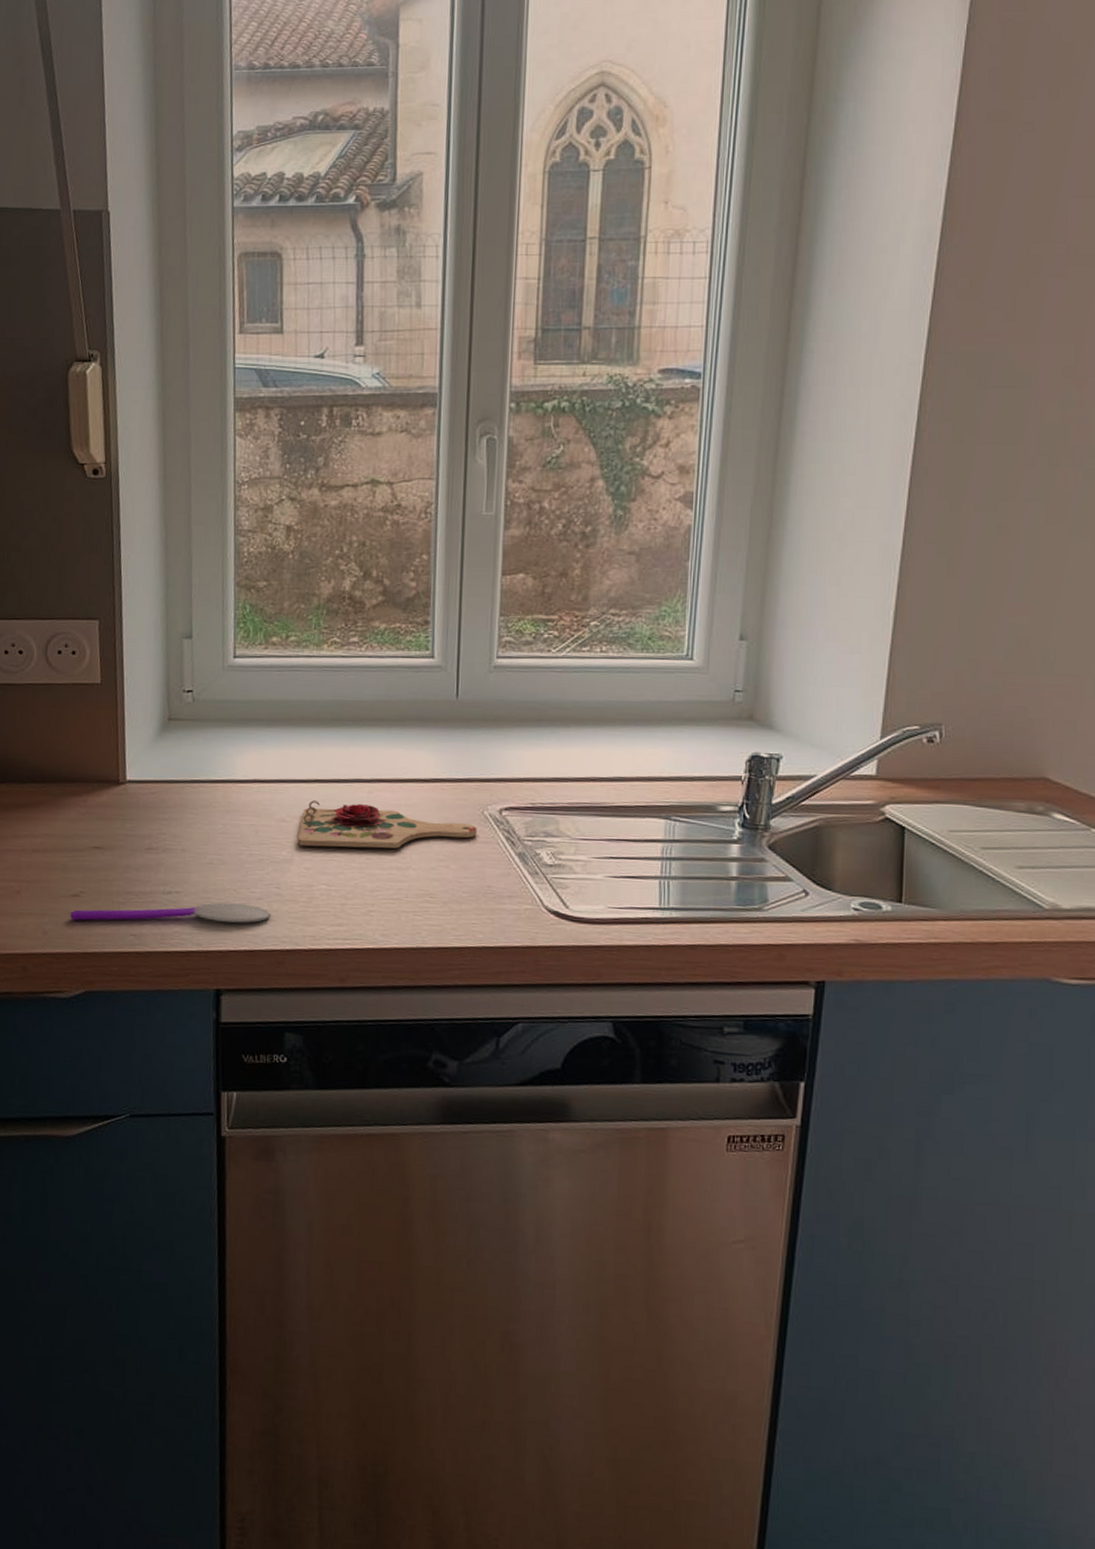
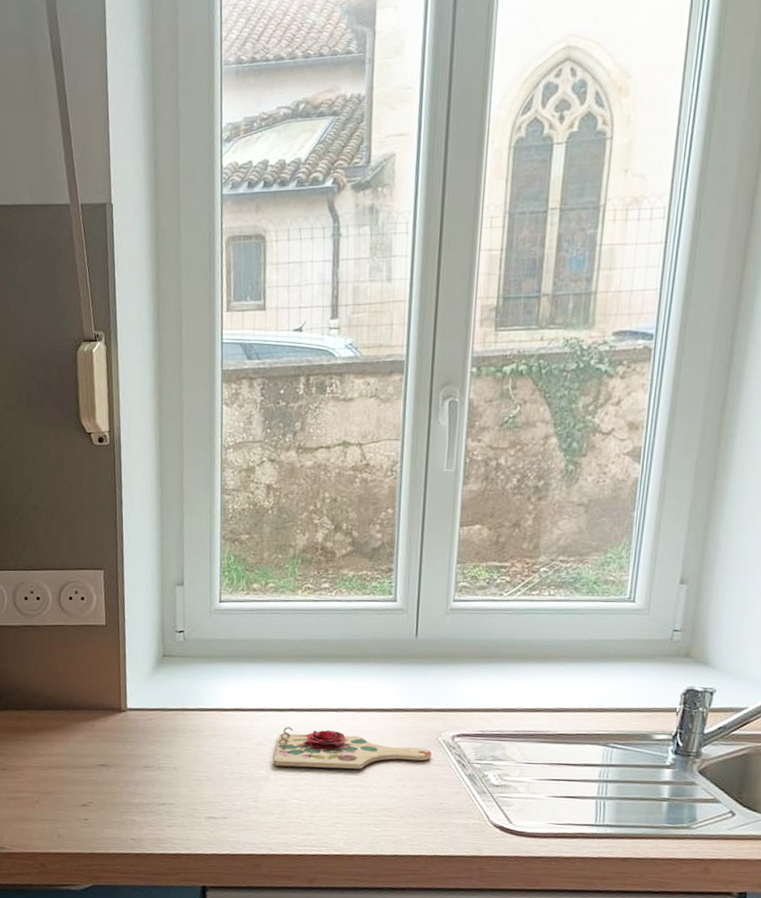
spoon: present [70,902,271,923] -> none [80,813,250,831]

